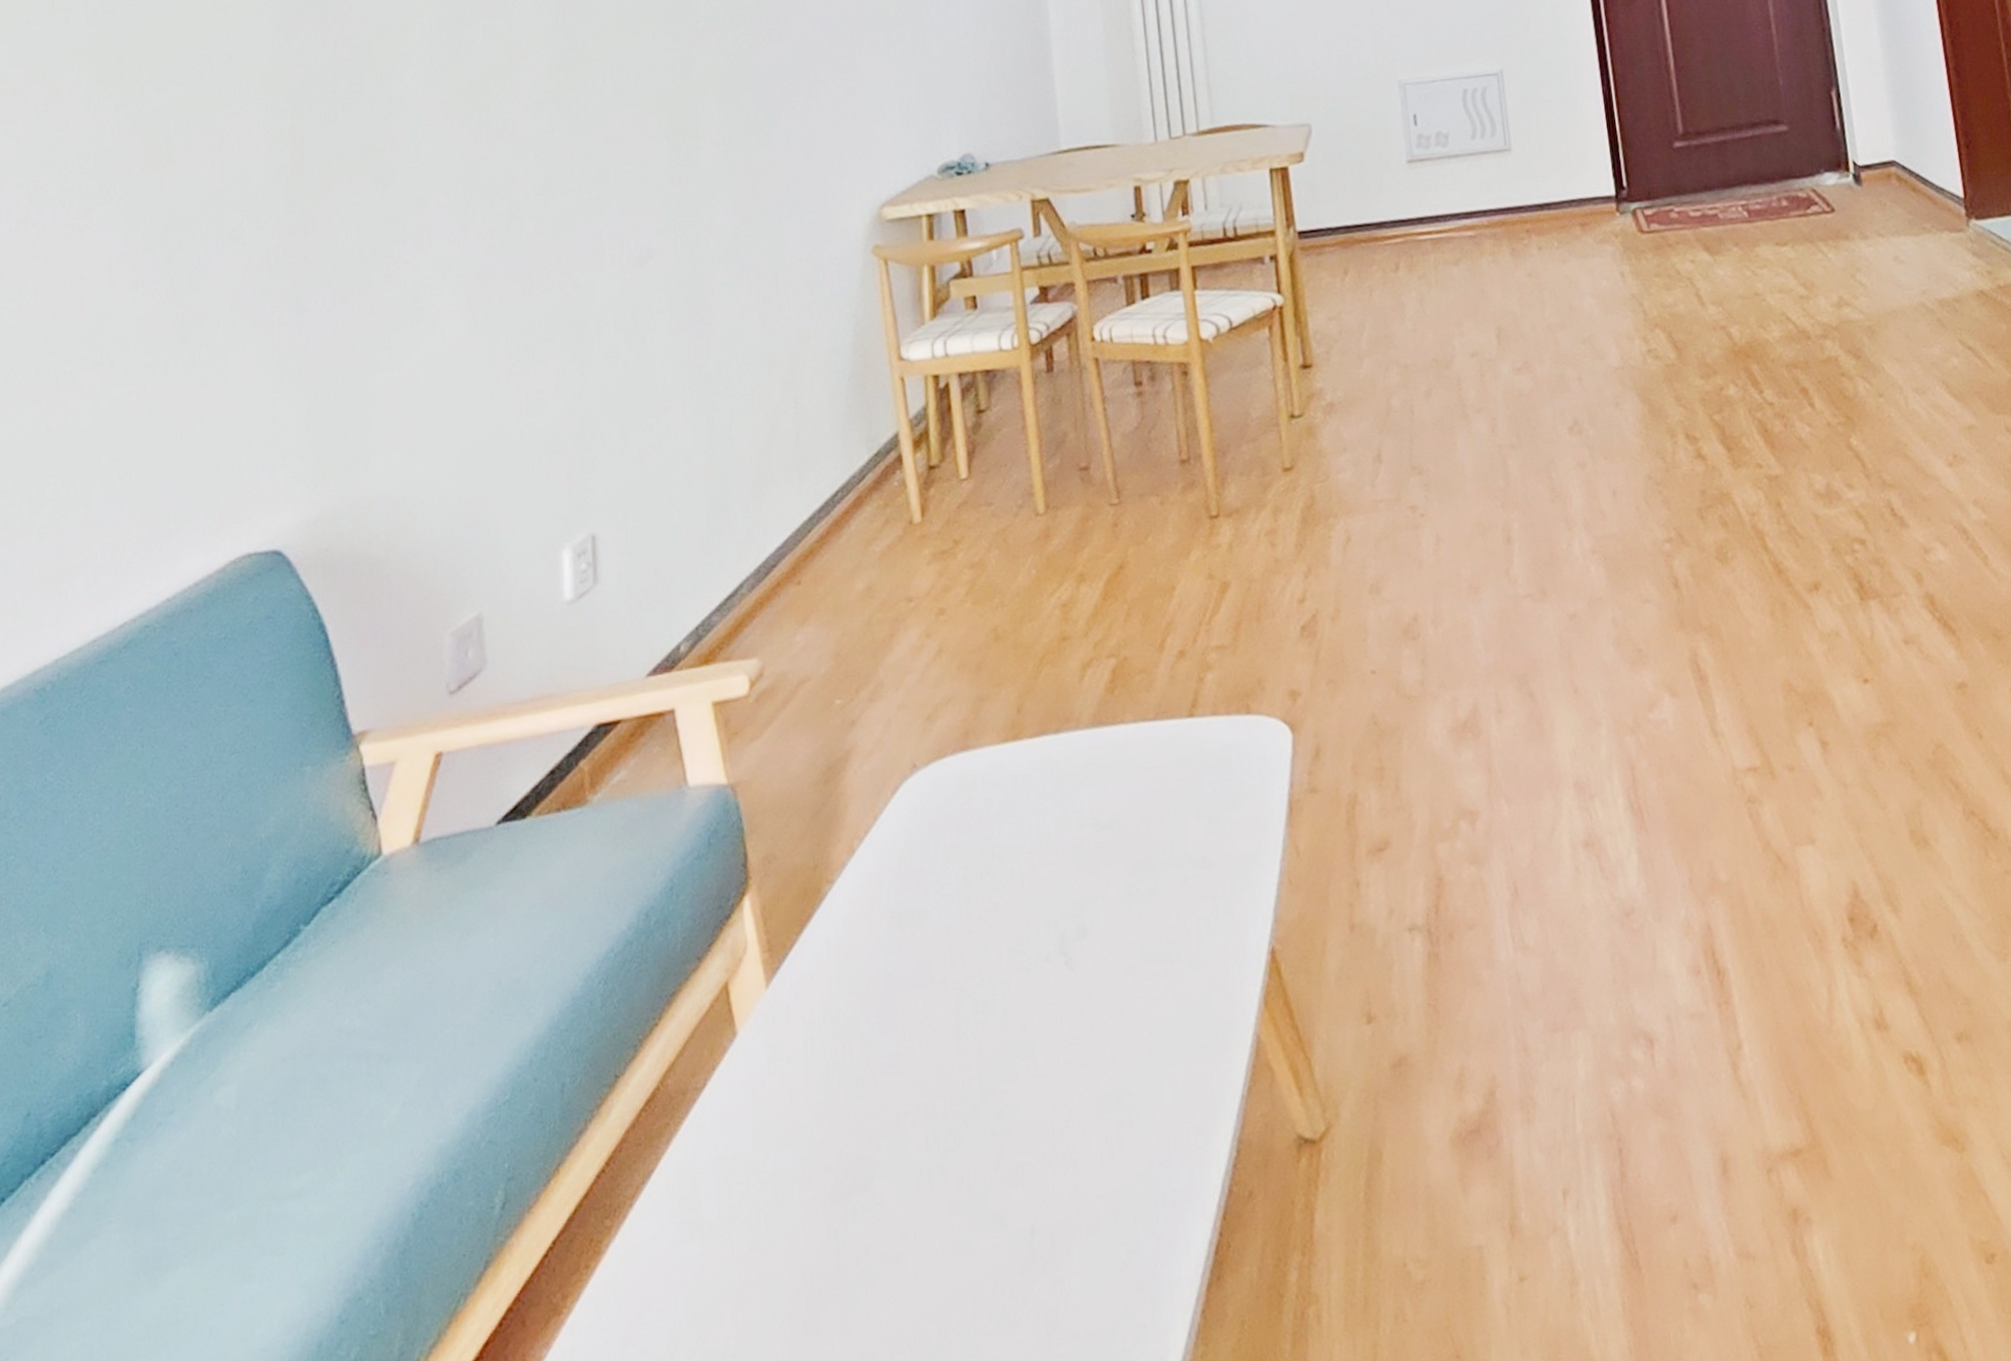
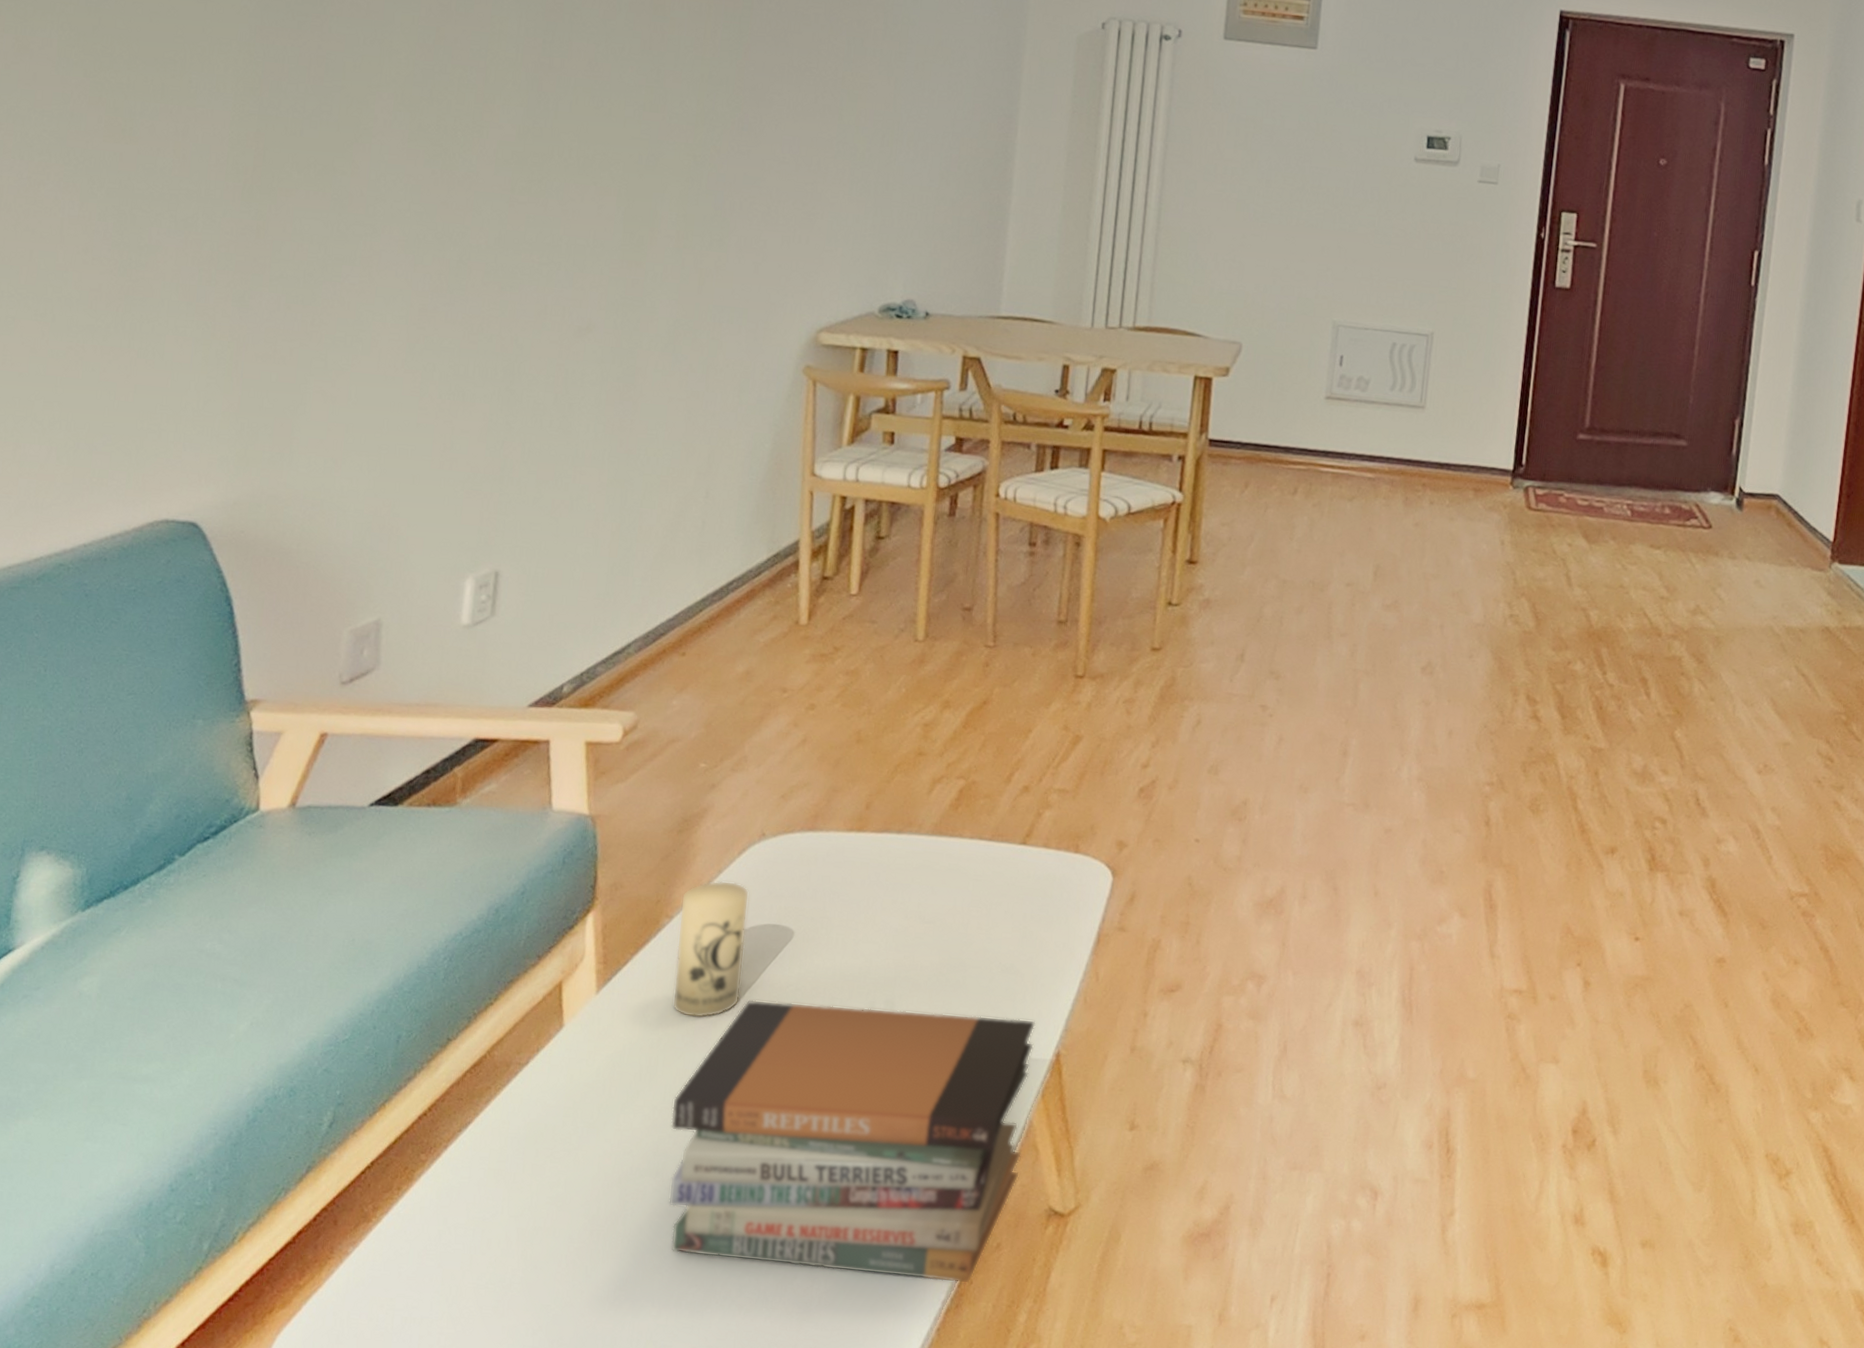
candle: none [839,826,921,994] -> present [672,880,750,1018]
book stack: none [868,916,1258,1280] -> present [668,999,1036,1284]

